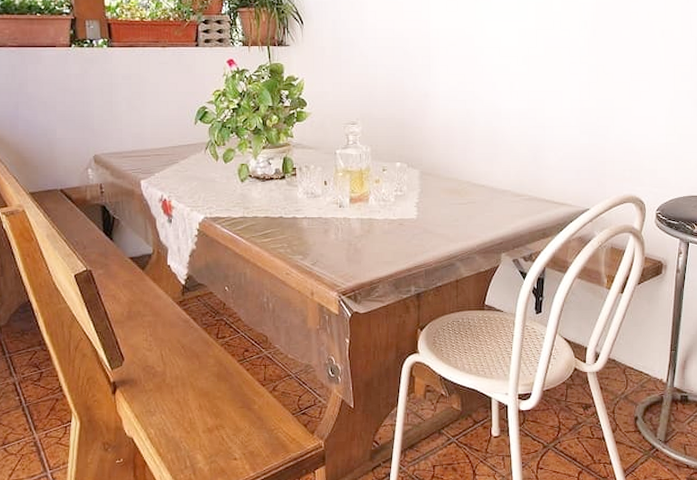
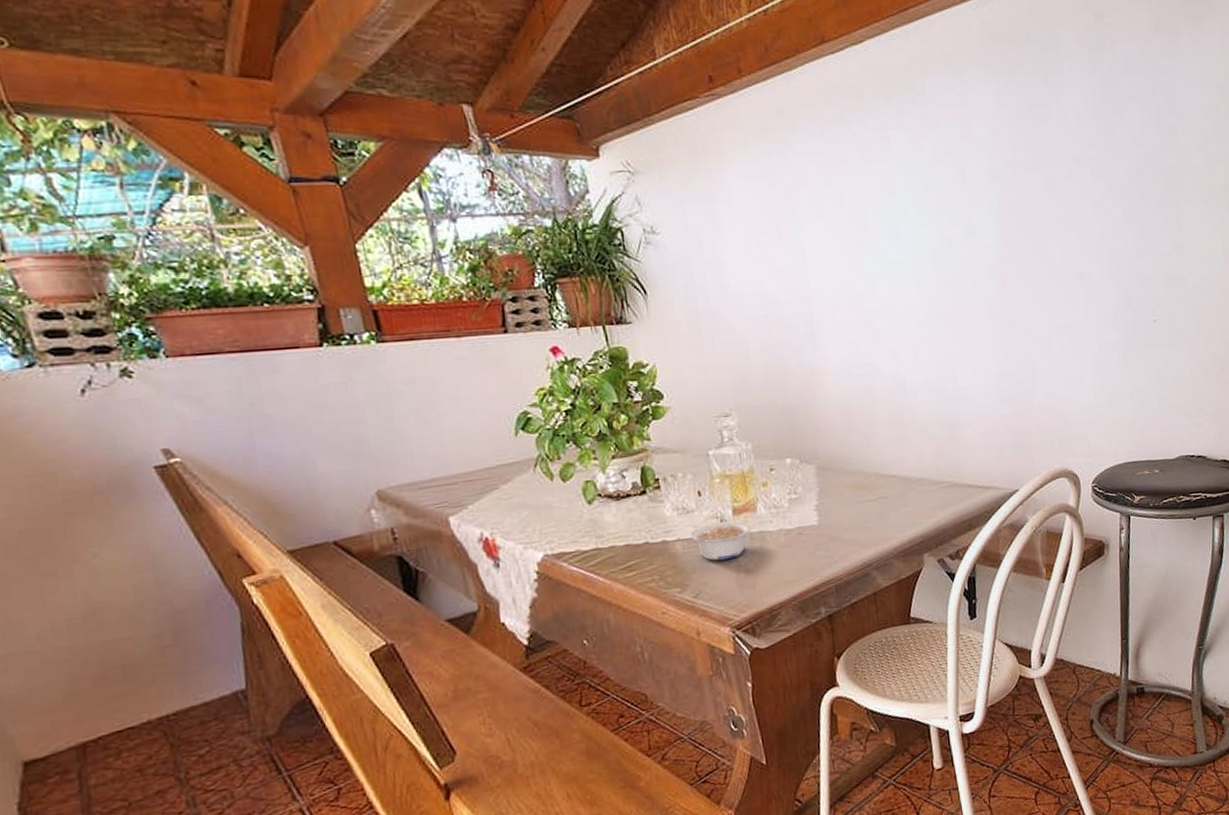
legume: none [315,208,363,238] -> present [690,521,752,561]

